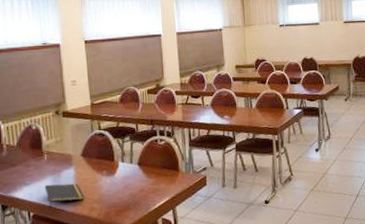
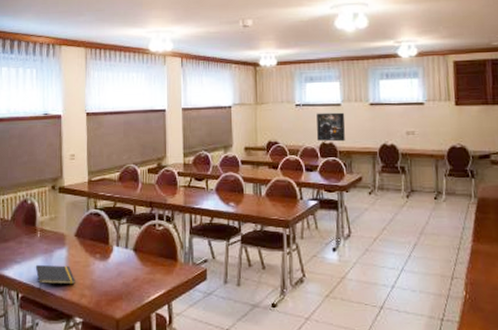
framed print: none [298,30,324,57] -> present [316,112,346,142]

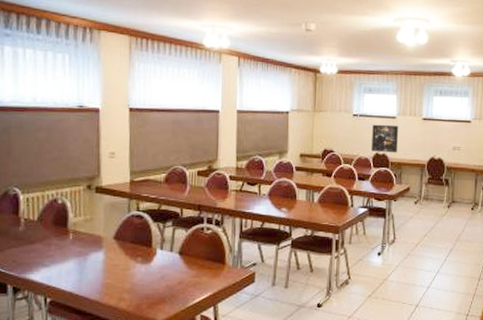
notepad: present [35,264,75,290] -> none [66,267,113,294]

